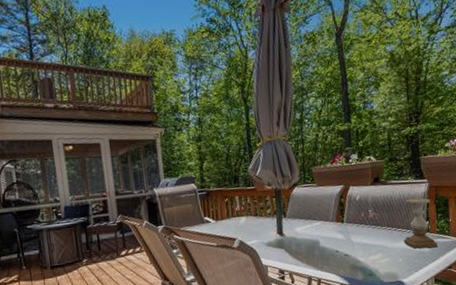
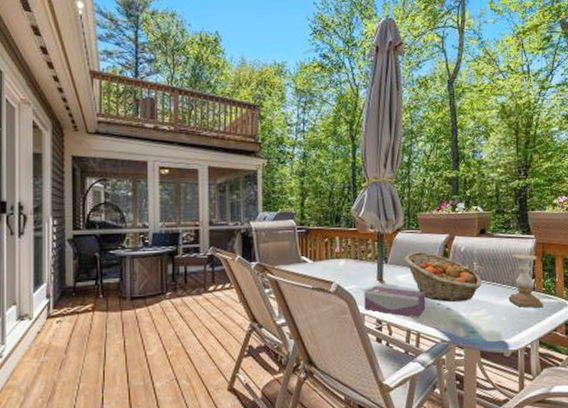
tissue box: none [266,239,325,266] -> present [364,286,426,318]
fruit basket: none [302,204,377,249] -> present [405,252,482,302]

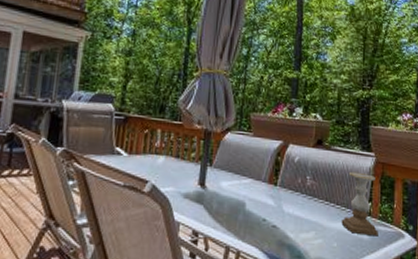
tissue box: present [364,286,426,318] -> none [180,191,251,233]
fruit basket: present [405,252,482,302] -> none [232,157,314,220]

